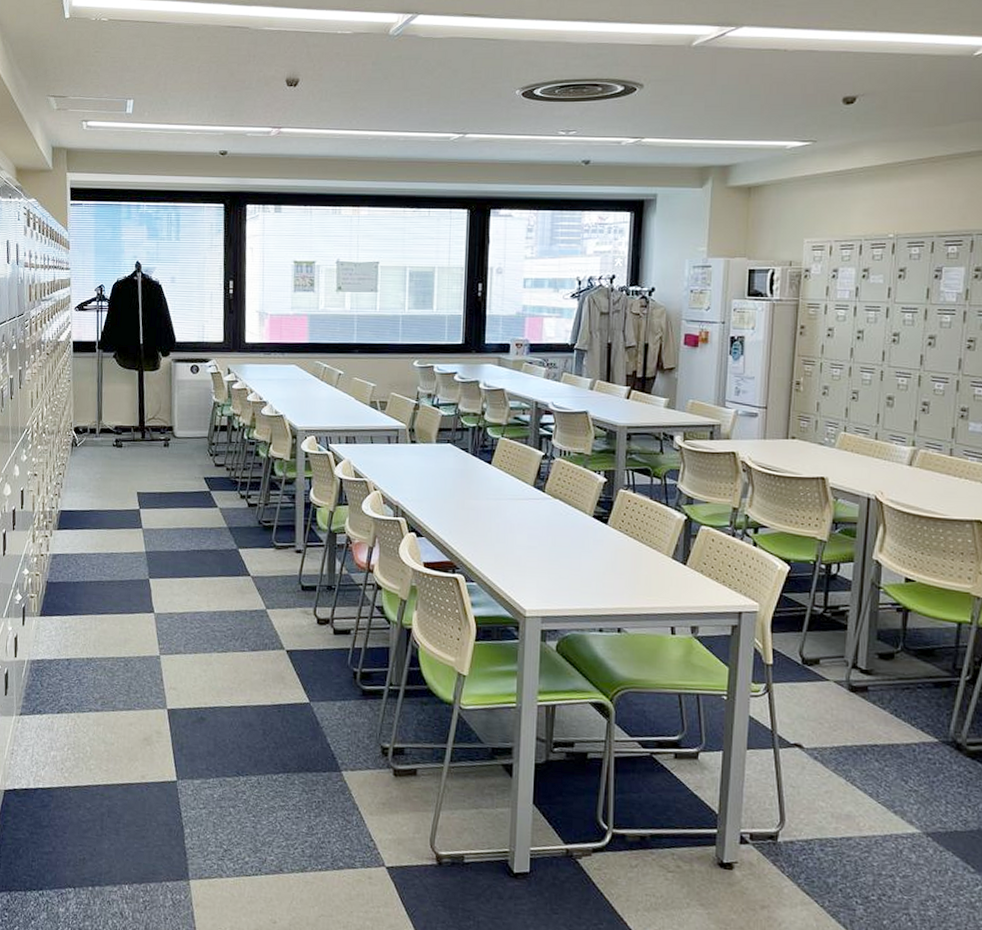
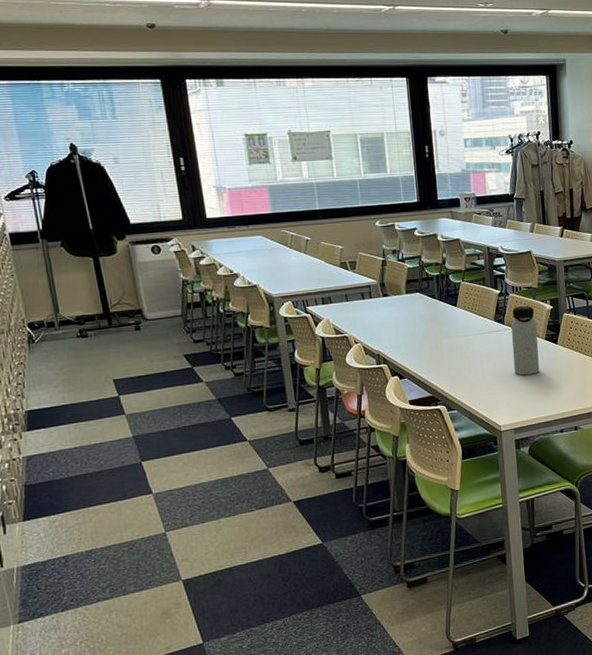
water bottle: none [550,474,585,556] -> present [511,306,540,376]

